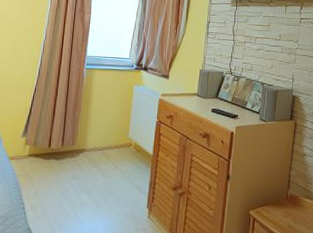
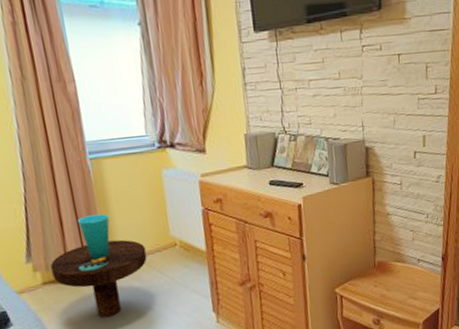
side table: none [37,110,108,194] -> present [50,214,147,318]

